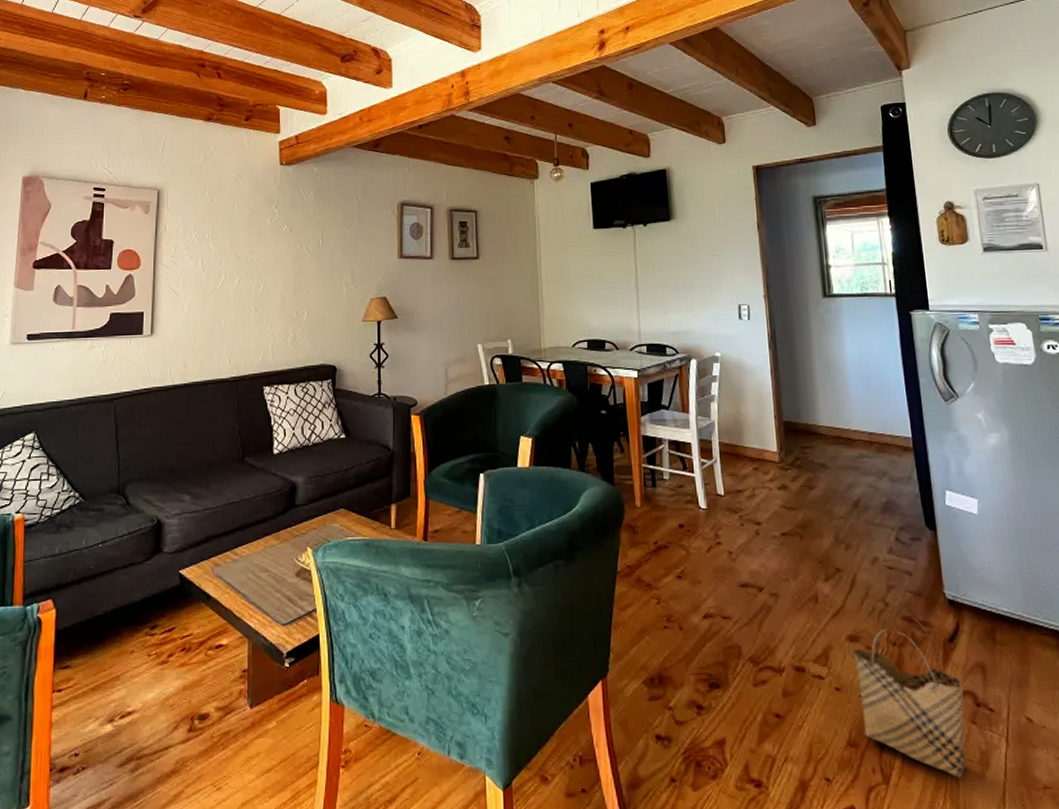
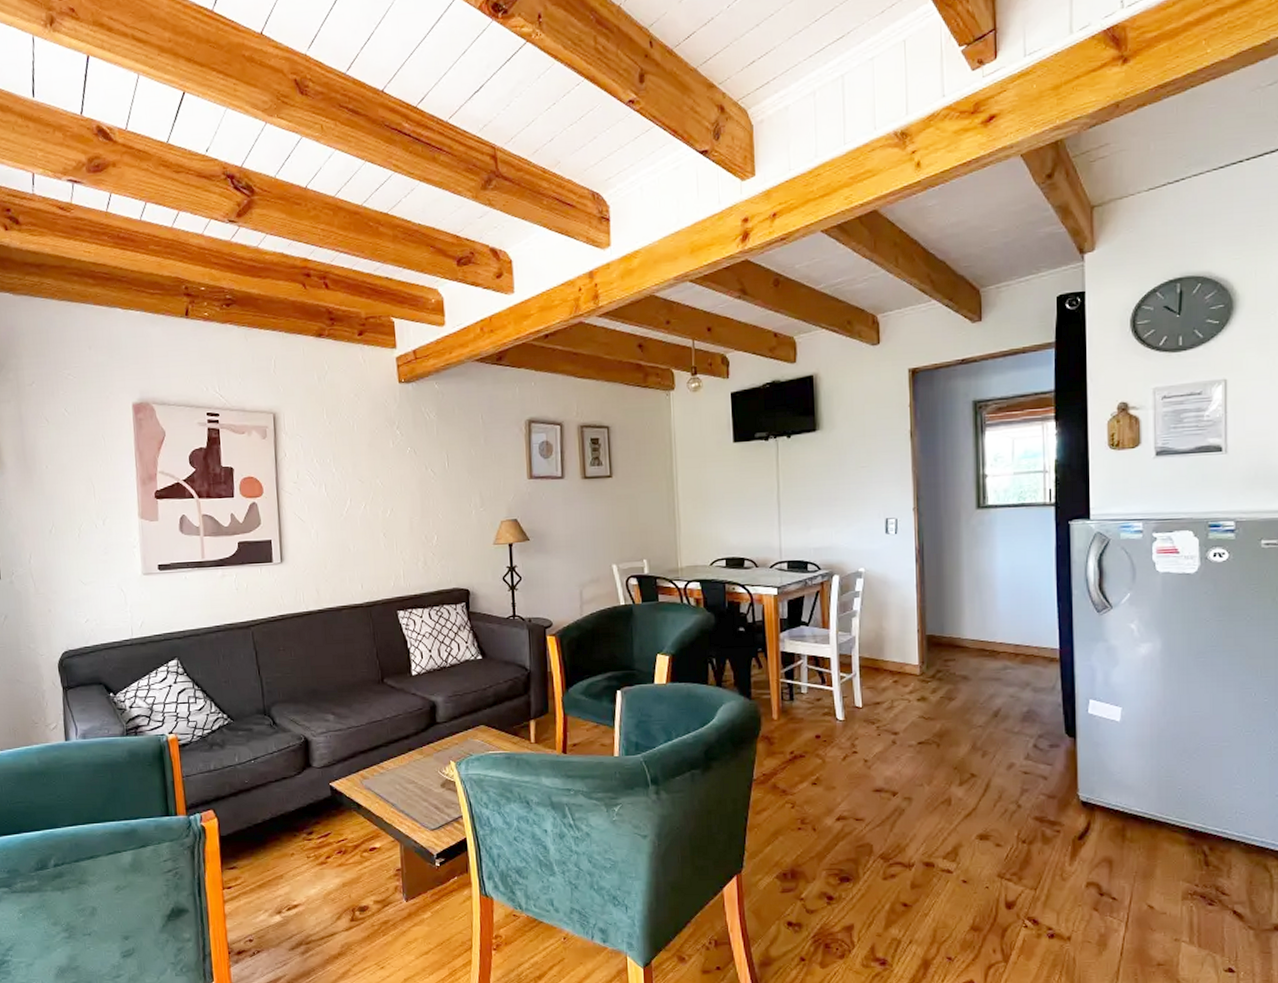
woven basket: present [852,611,967,778] -> none [982,812,1089,957]

